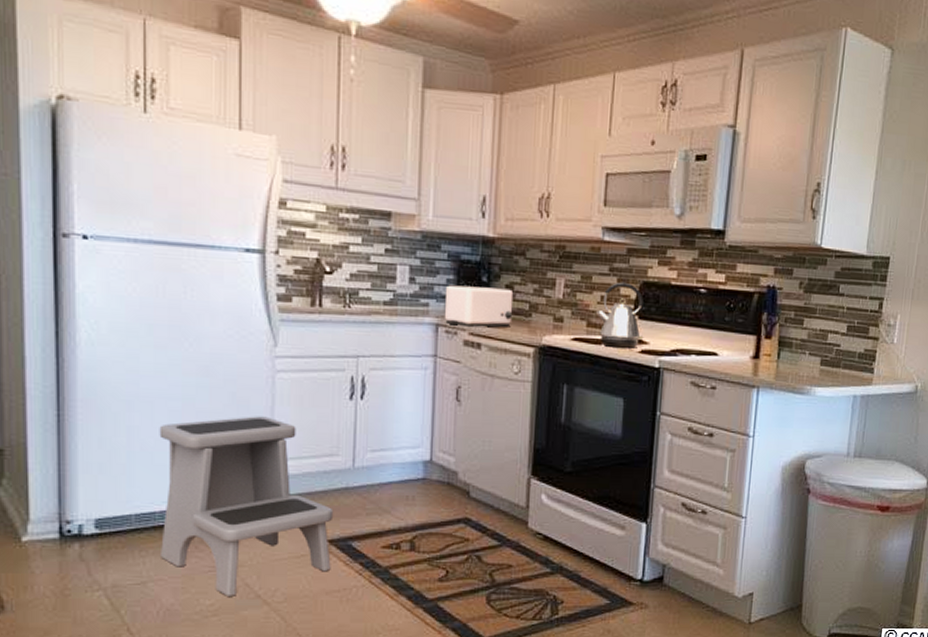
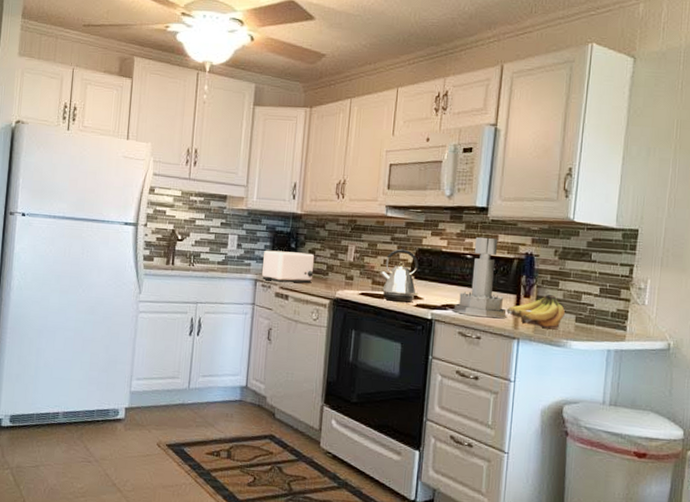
step stool: present [159,416,334,596] -> none [50,345,173,483]
paper towel holder: none [683,266,747,365] -> present [452,236,508,319]
fruit: none [745,334,810,375] -> present [507,294,565,330]

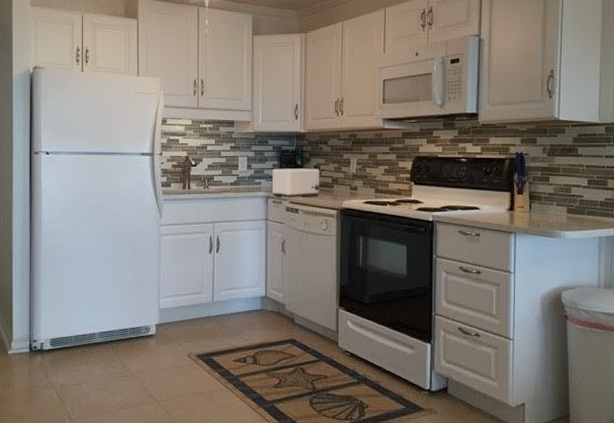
kettle: present [379,248,419,303] -> none [381,158,419,207]
paper towel holder: present [452,236,508,319] -> none [451,141,504,216]
fruit: present [507,294,565,330] -> none [502,190,557,222]

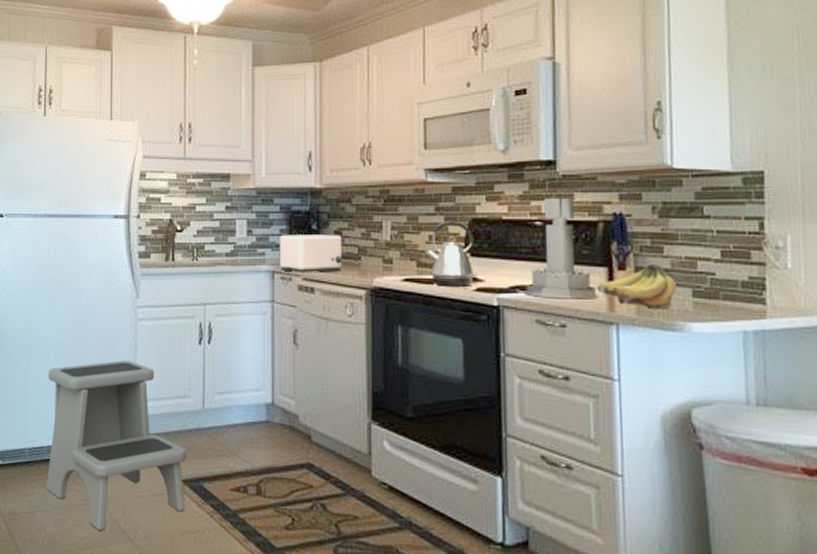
step stool: none [89,266,200,395] -> present [47,360,187,531]
kettle: none [381,158,419,207] -> present [424,220,478,287]
paper towel holder: none [451,141,504,216] -> present [524,197,599,300]
fruit: none [502,190,557,222] -> present [597,264,677,309]

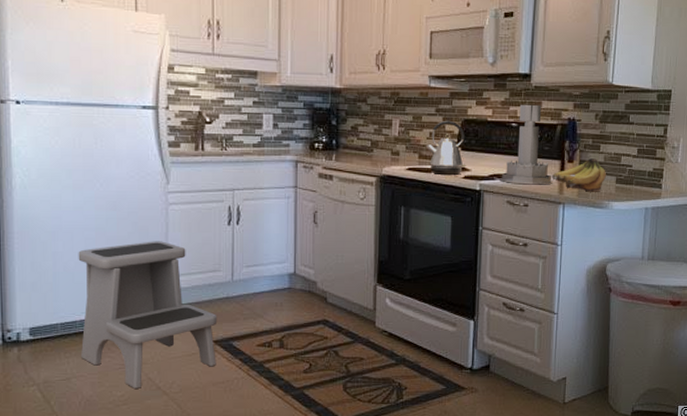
toaster: present [279,234,343,274] -> none [302,128,358,163]

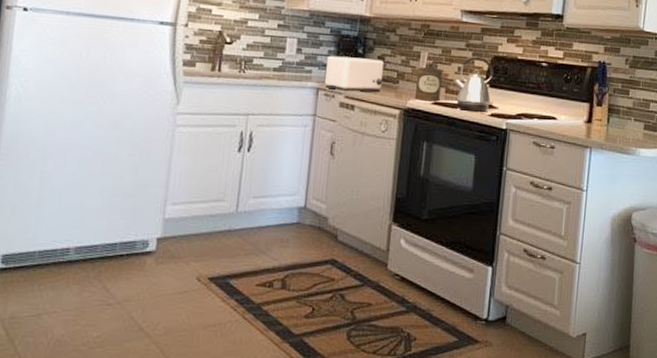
step stool: present [78,241,218,389] -> none [57,164,216,329]
toaster: none [302,128,358,163] -> present [324,55,385,92]
canister: none [390,130,414,168] -> present [415,63,442,102]
paper towel holder: present [500,104,553,185] -> none [527,44,581,128]
fruit: present [552,158,606,192] -> none [580,103,635,138]

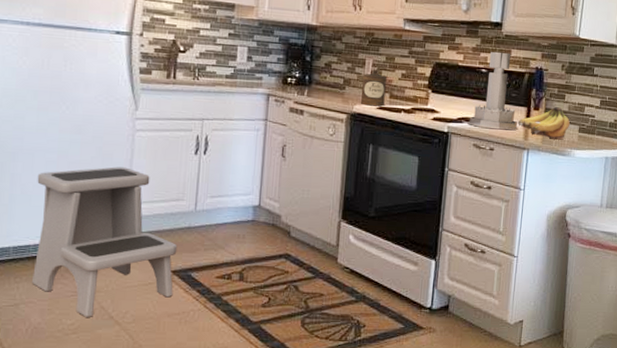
step stool: none [57,164,216,329] -> present [32,166,178,317]
toaster: present [324,55,385,92] -> none [274,63,331,98]
kettle: present [453,55,494,112] -> none [397,62,436,116]
paper towel holder: none [527,44,581,128] -> present [467,51,519,131]
fruit: none [580,103,635,138] -> present [518,107,570,140]

